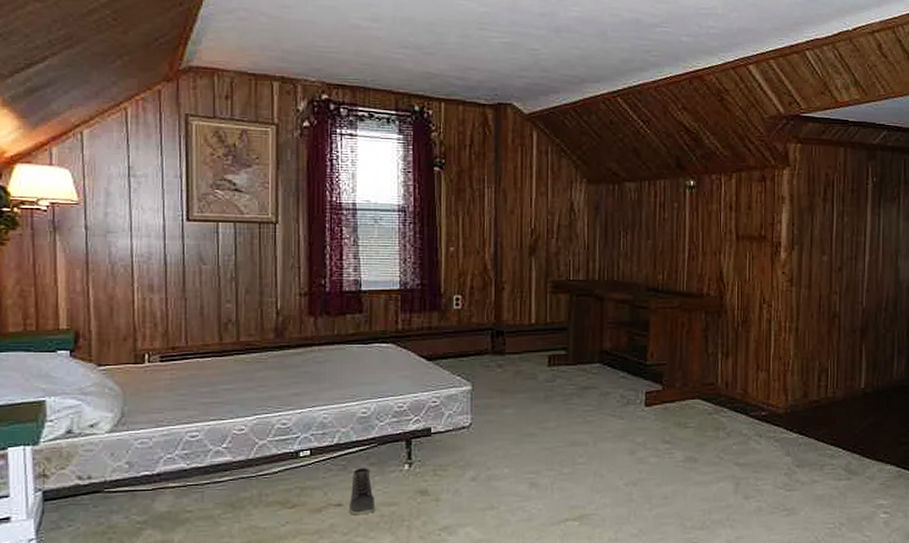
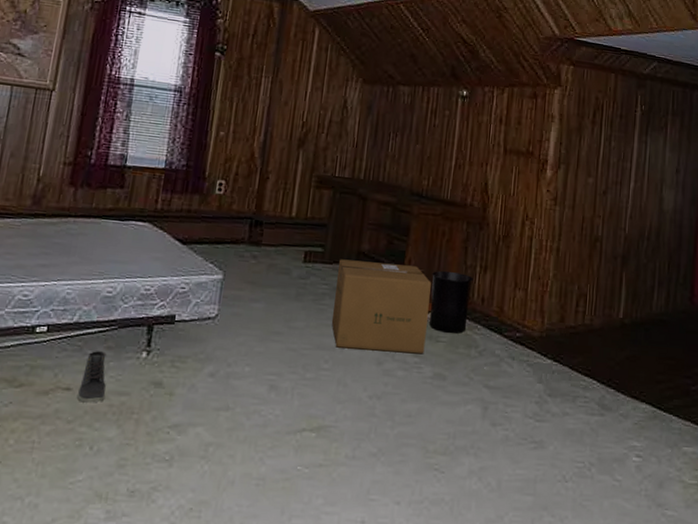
box: none [583,359,675,443] -> present [332,259,431,354]
waste bin: none [675,361,716,418] -> present [429,271,474,334]

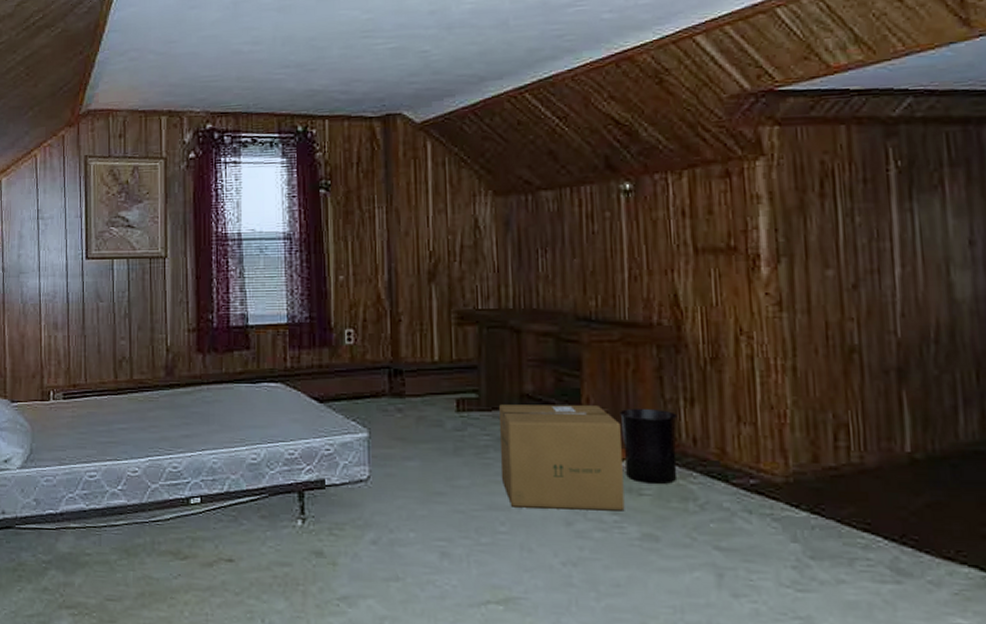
sneaker: present [77,351,107,403] -> none [241,521,268,574]

